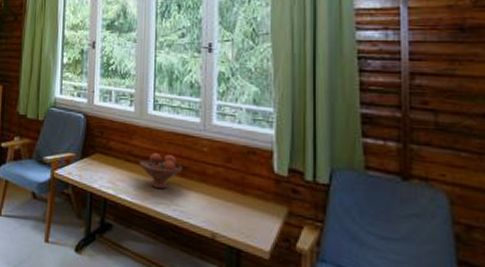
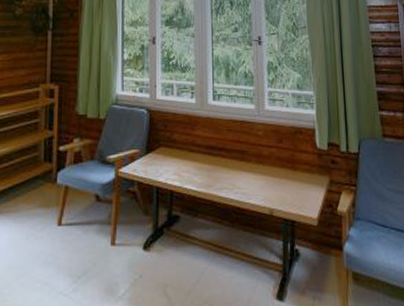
fruit bowl: present [138,152,183,190] -> none [202,140,242,175]

